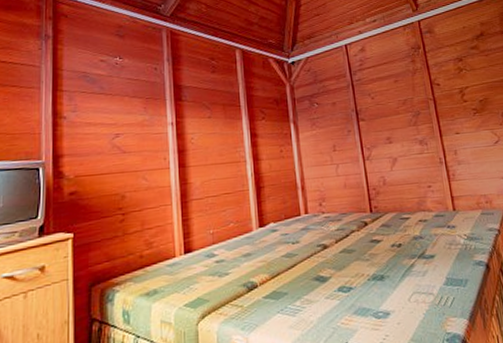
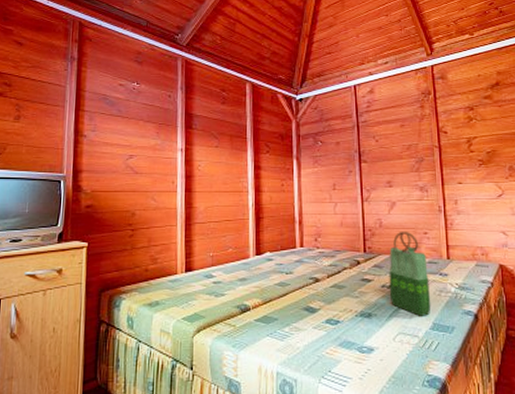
tote bag: none [396,186,443,273] -> present [389,231,431,316]

